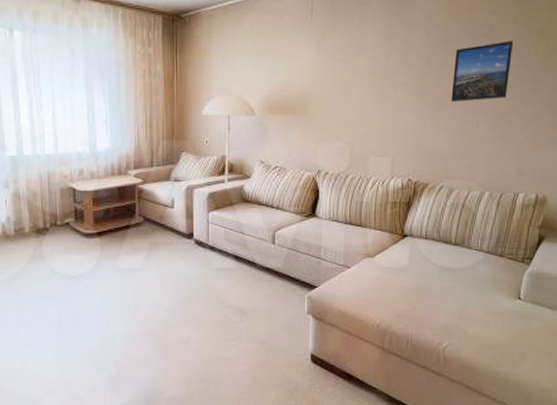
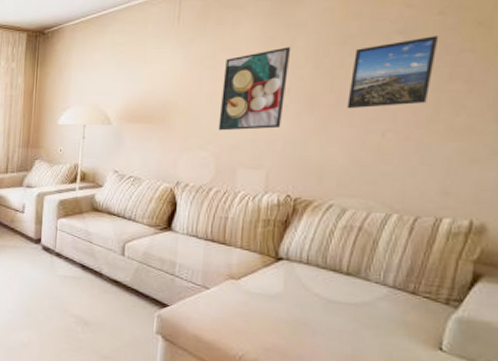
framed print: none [351,44,407,122] -> present [218,47,291,131]

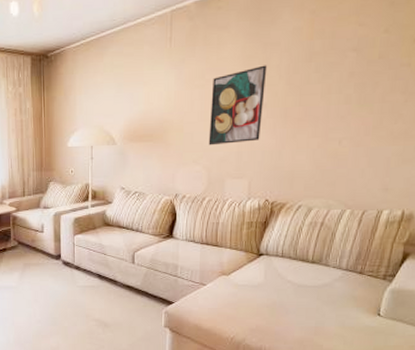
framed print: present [347,36,439,109] -> none [312,52,384,121]

